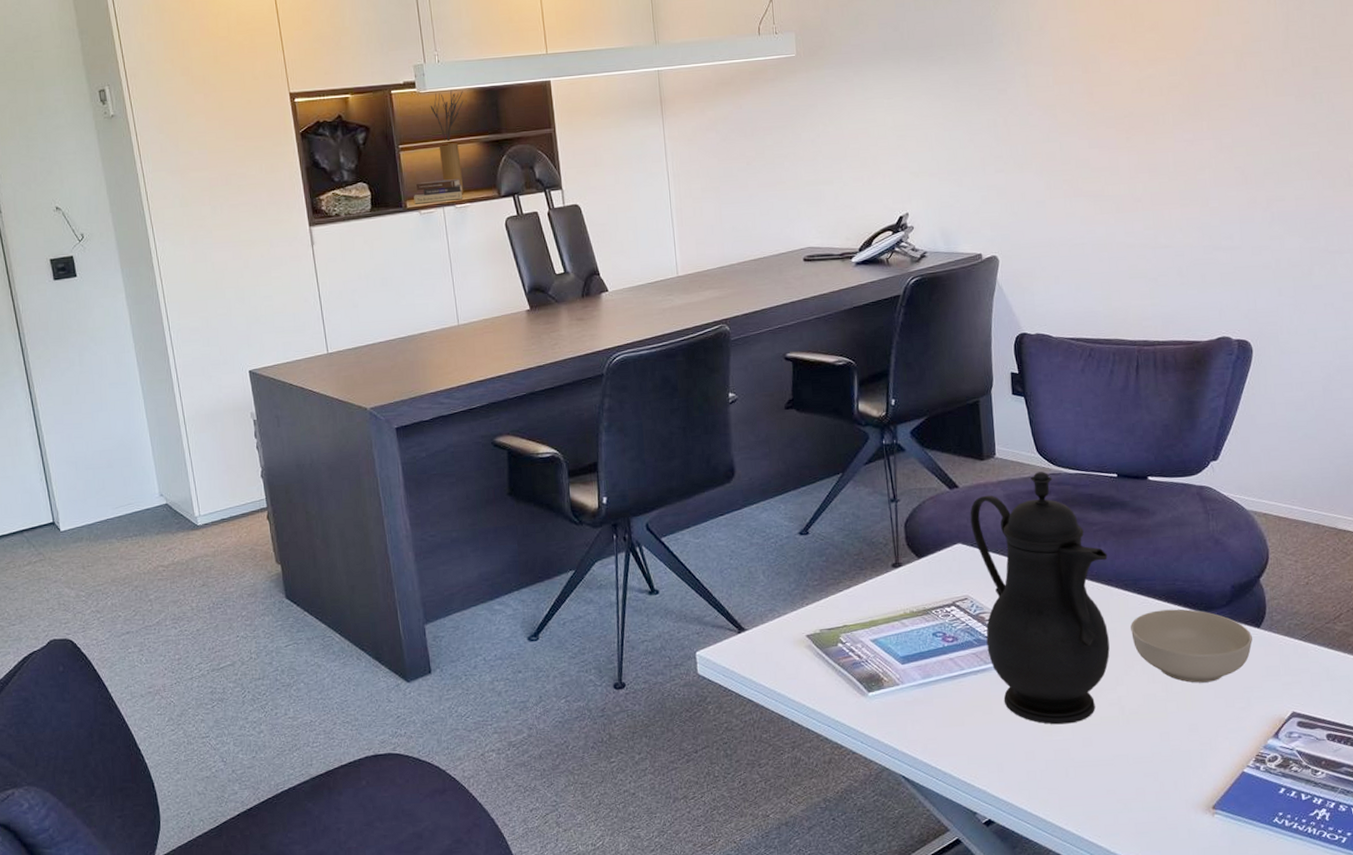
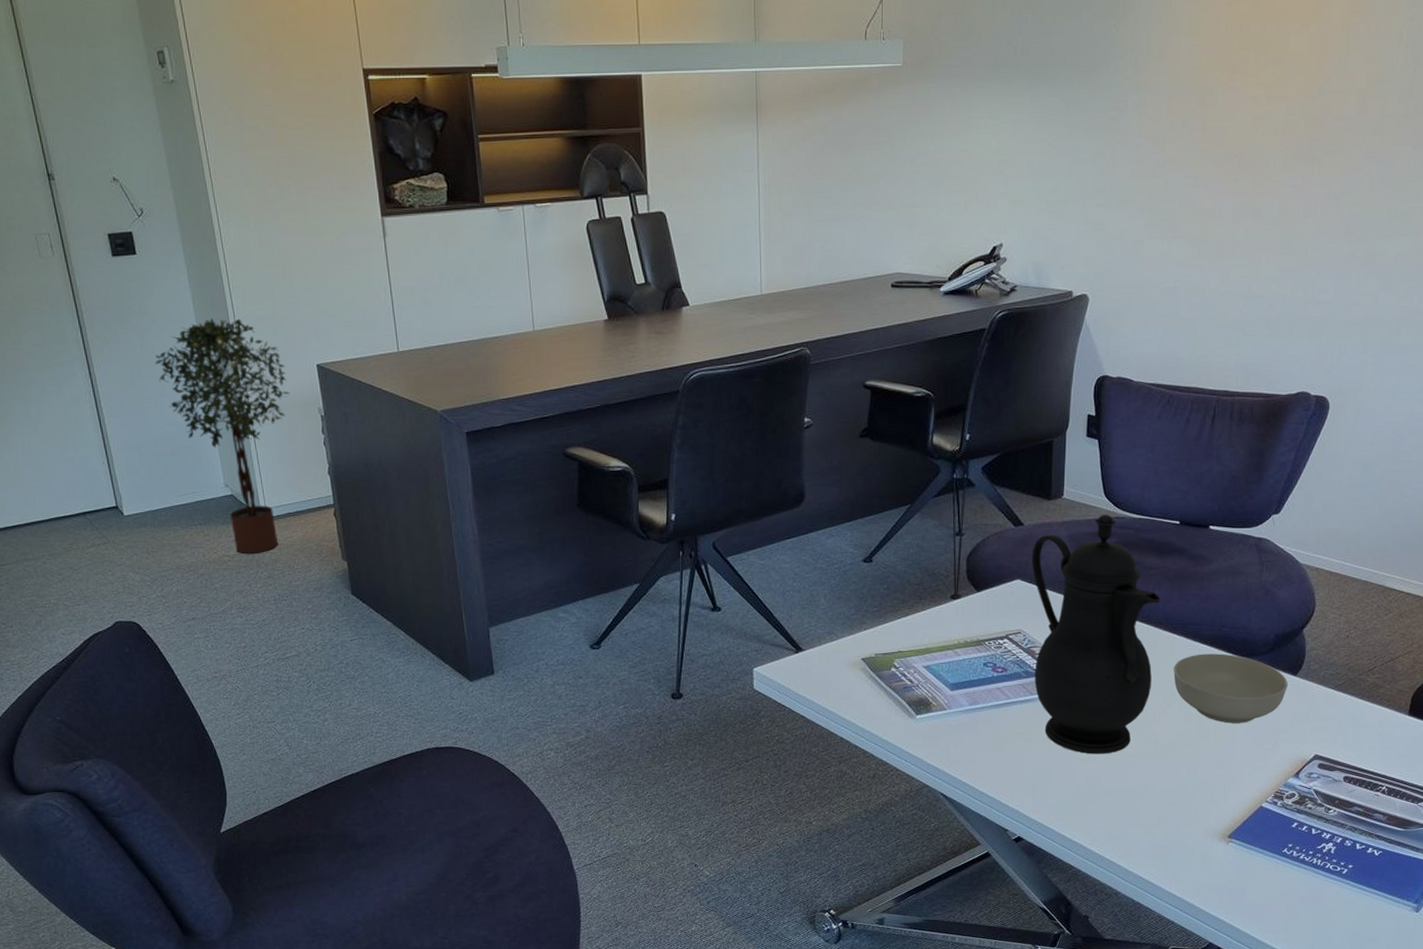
potted tree: none [93,332,224,563] -> present [155,318,291,554]
books: present [414,179,463,204] -> none [492,176,544,200]
vase: present [430,90,464,195] -> none [512,78,549,193]

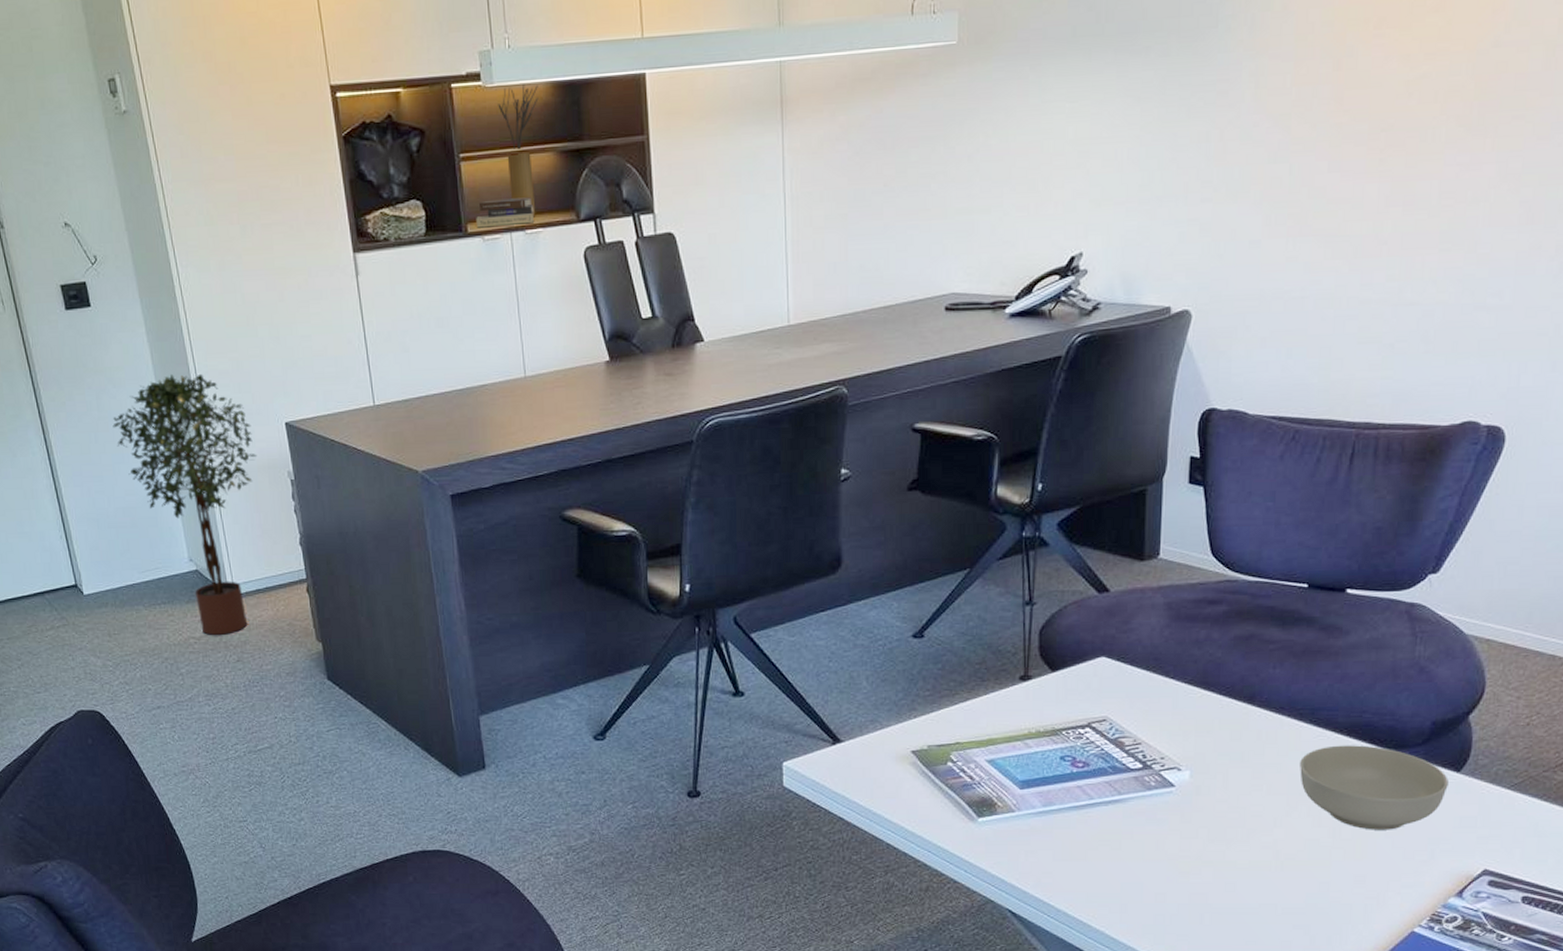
books: none [492,176,544,200] -> present [476,197,535,228]
vase: none [512,78,549,193] -> present [498,84,539,218]
coffeepot: present [1031,515,1160,754] -> none [1119,577,1283,866]

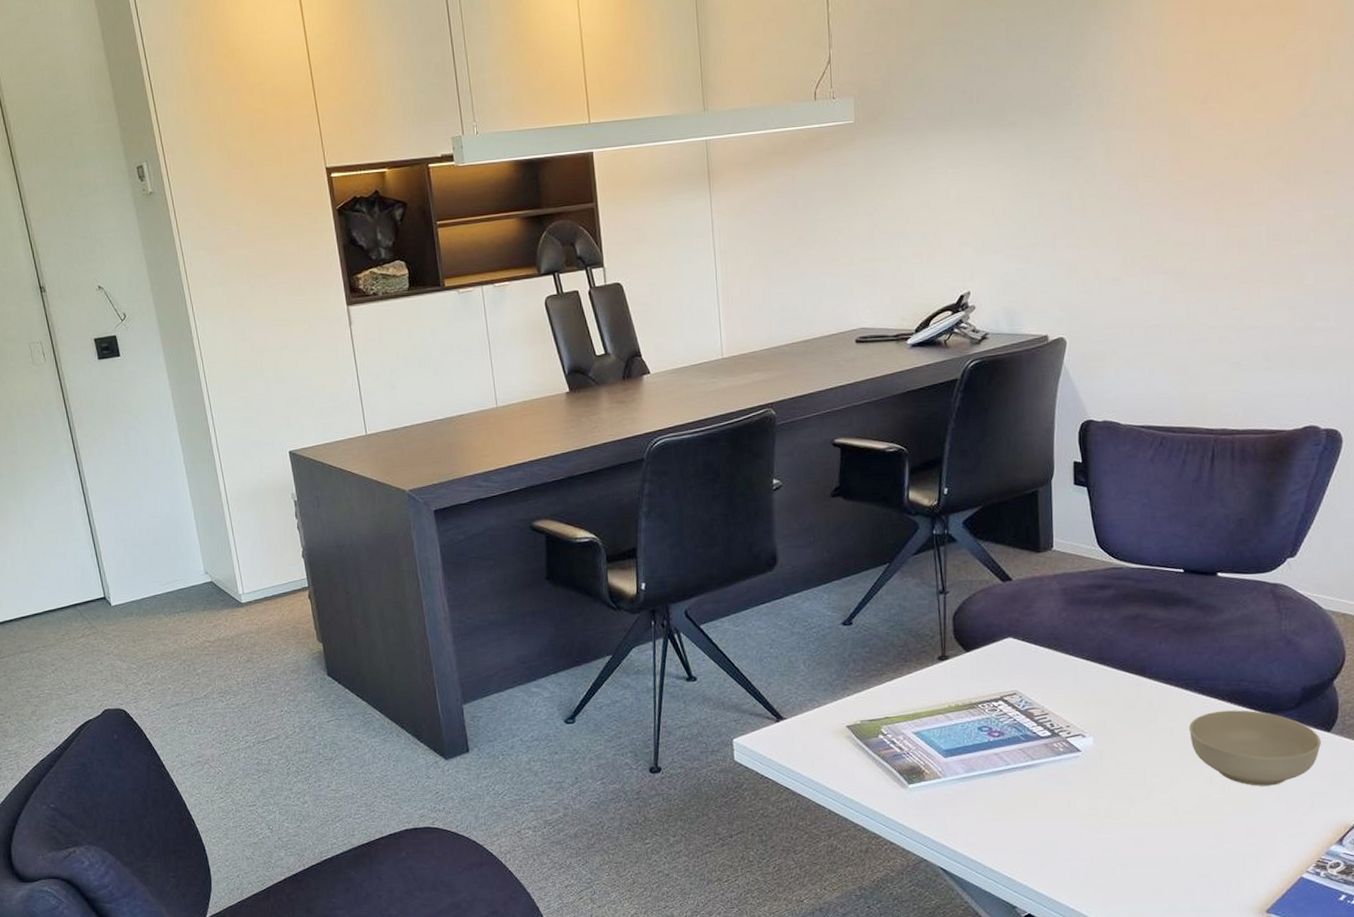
potted tree: present [112,375,258,635] -> none [138,412,265,639]
books: present [476,197,535,228] -> none [452,256,502,283]
vase: present [498,84,539,218] -> none [468,163,503,273]

